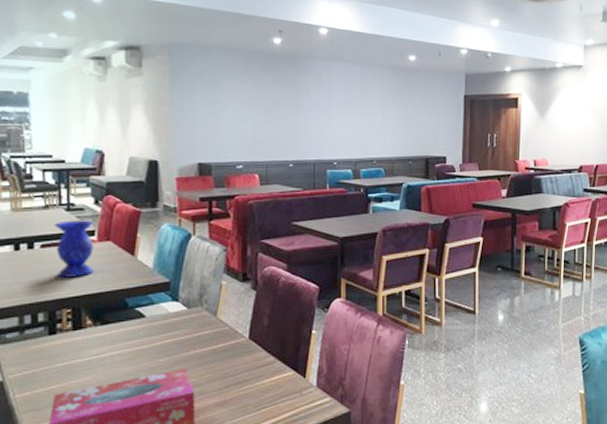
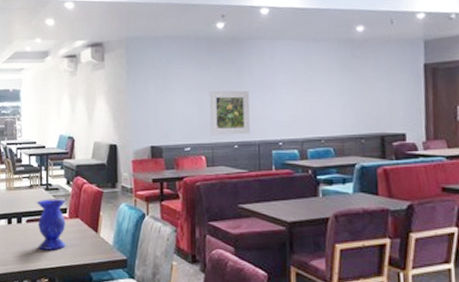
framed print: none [265,107,306,154] -> present [210,90,250,135]

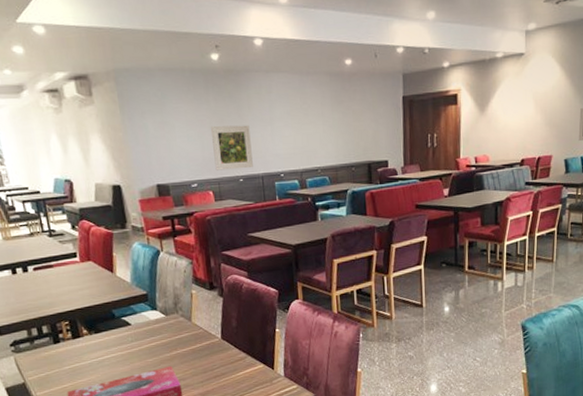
vase: present [37,199,67,250] -> none [42,244,82,295]

